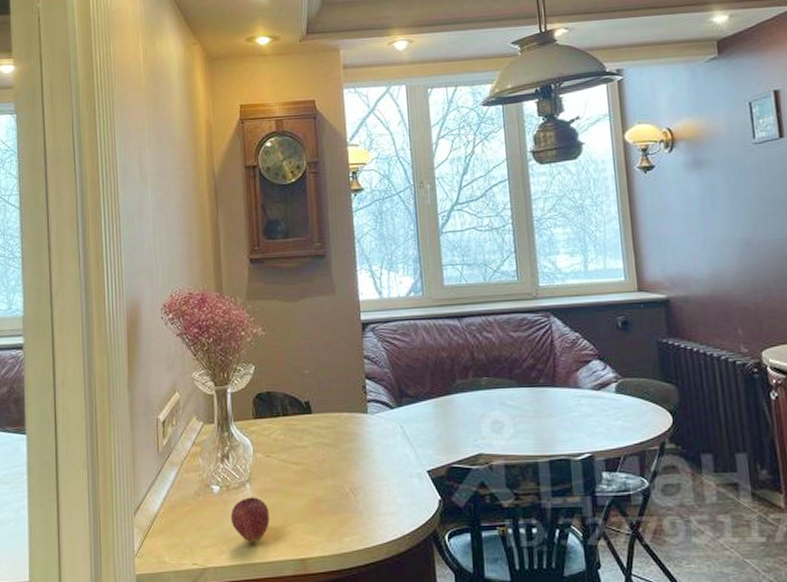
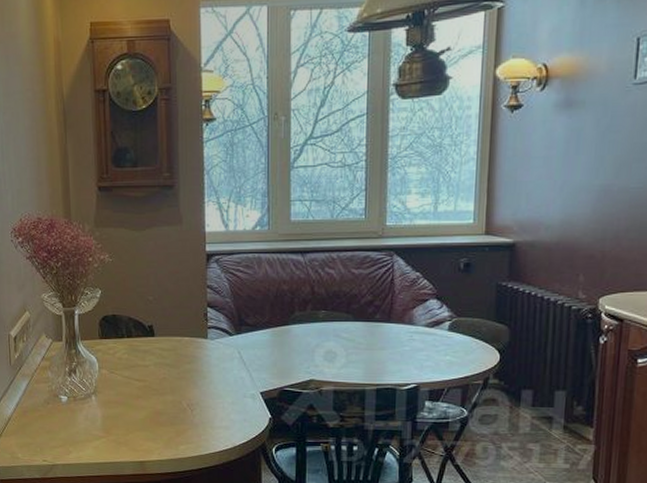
fruit: present [230,497,270,542] -> none [77,407,113,446]

